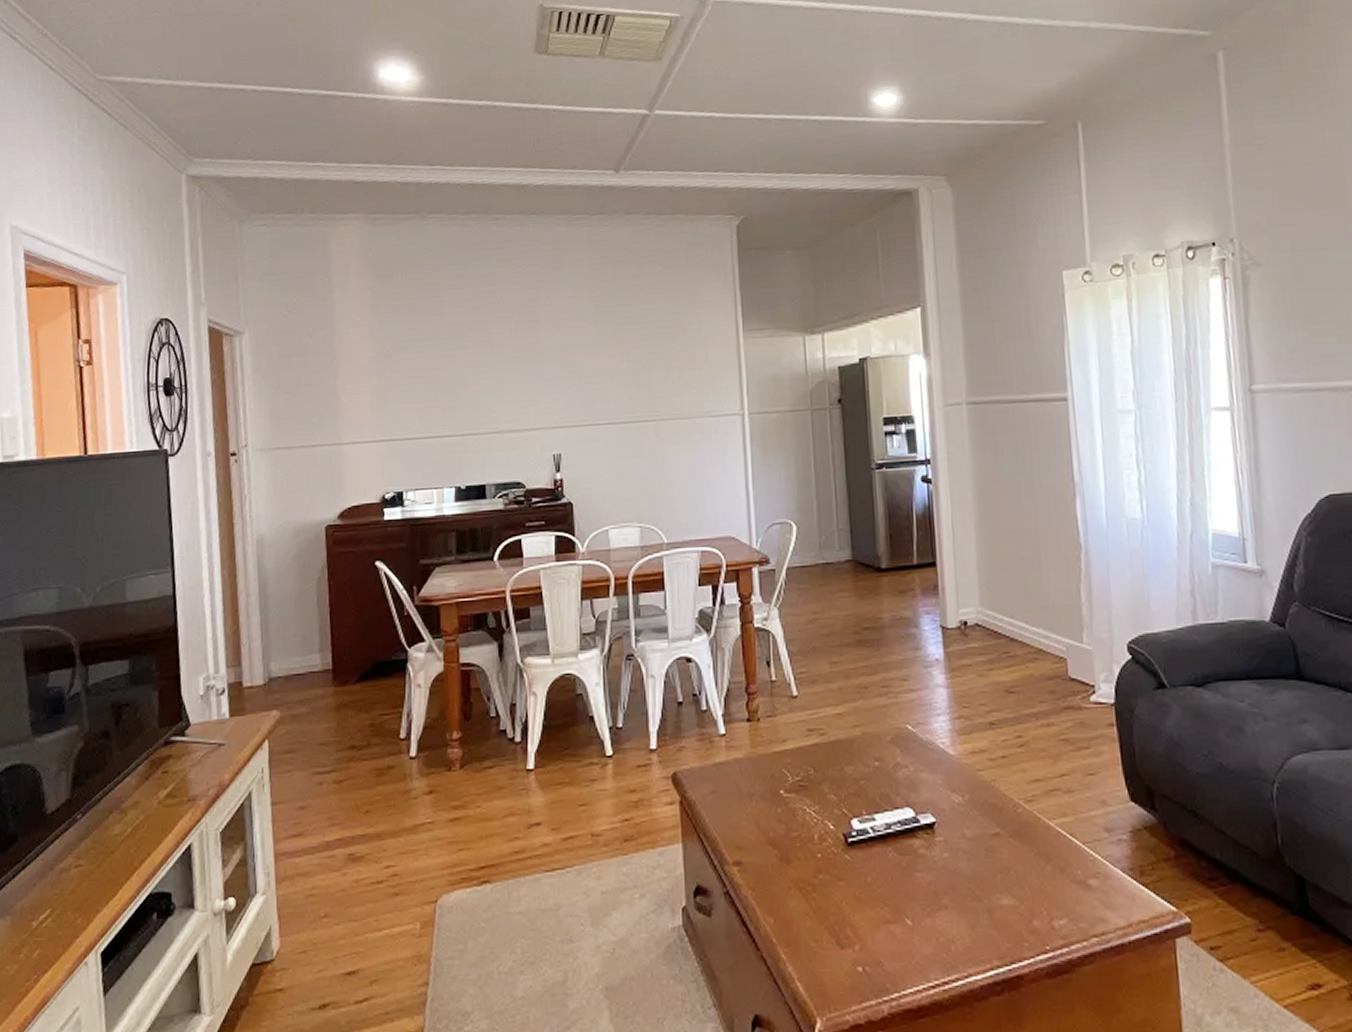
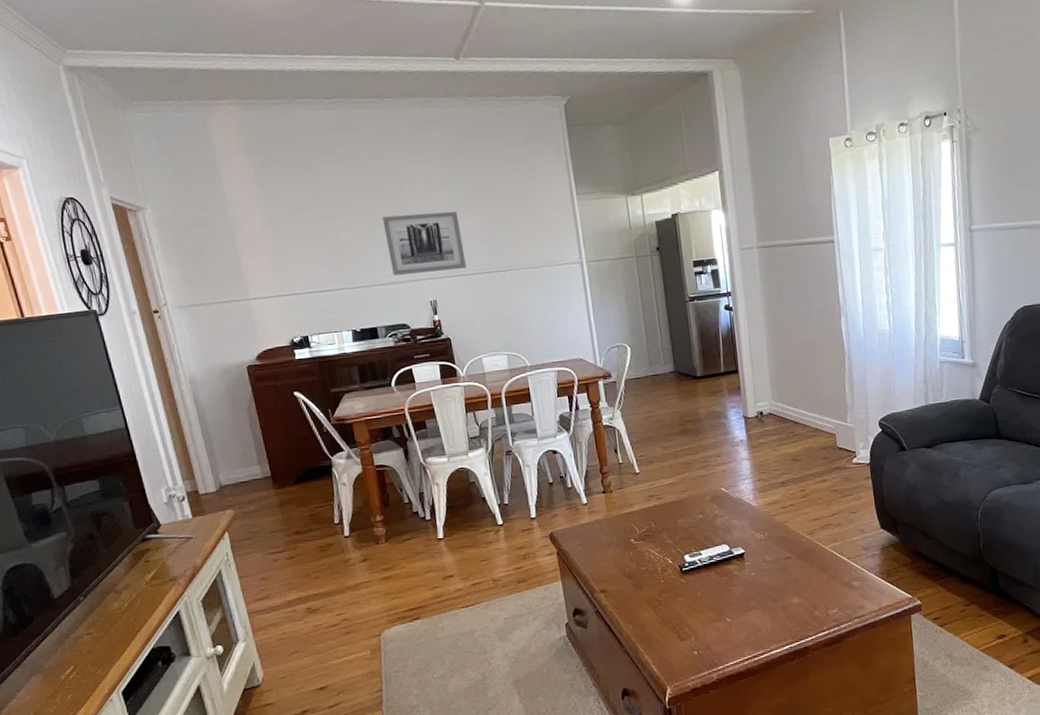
wall art: none [509,346,601,422] -> present [383,211,466,275]

